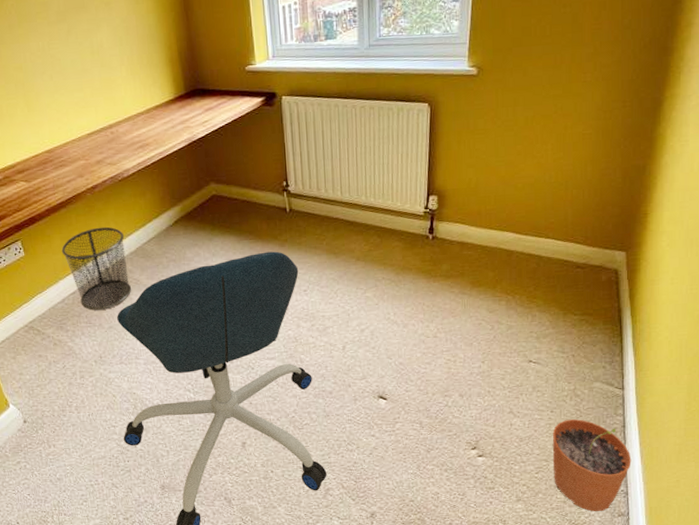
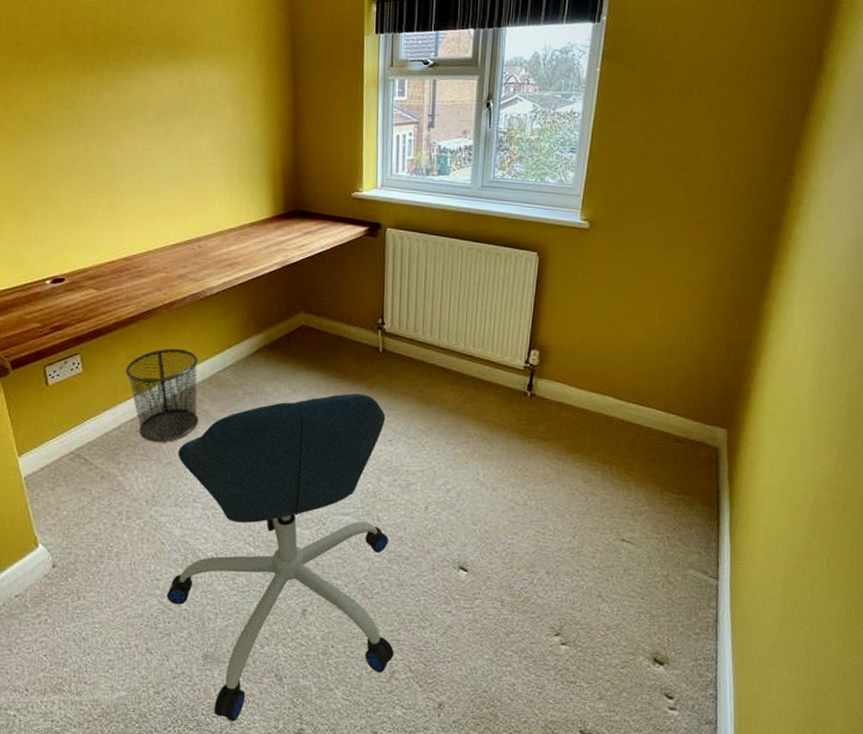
plant pot: present [552,419,632,512] -> none [640,609,723,718]

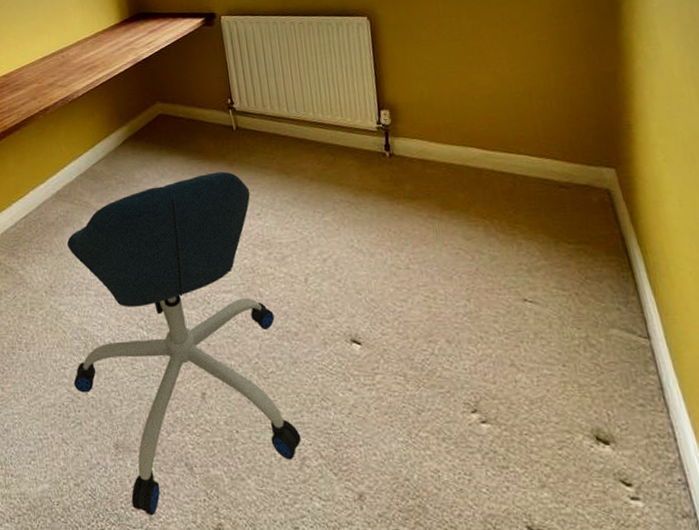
waste bin: present [125,348,198,442] -> none [14,148,81,236]

